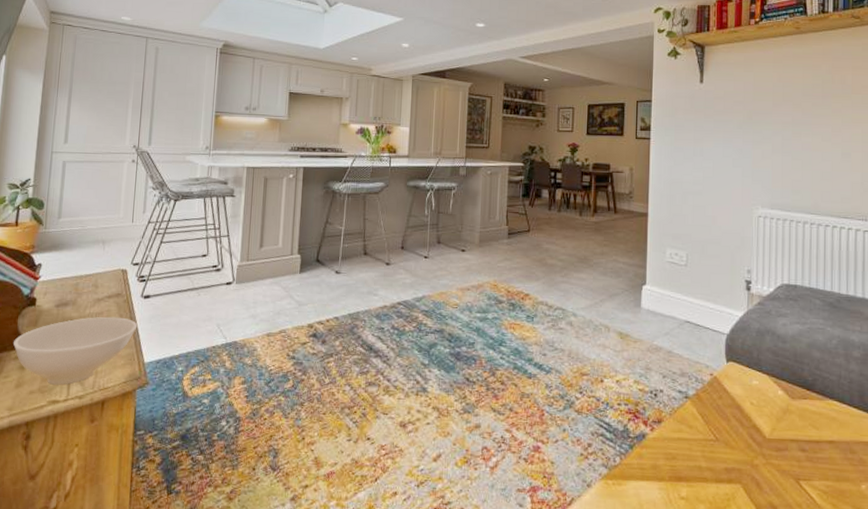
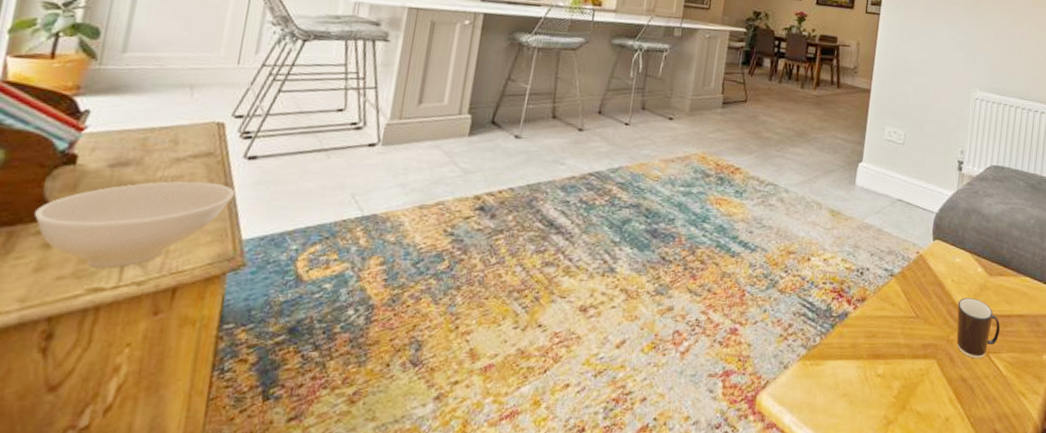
mug: none [759,421,810,486] -> present [956,298,1001,359]

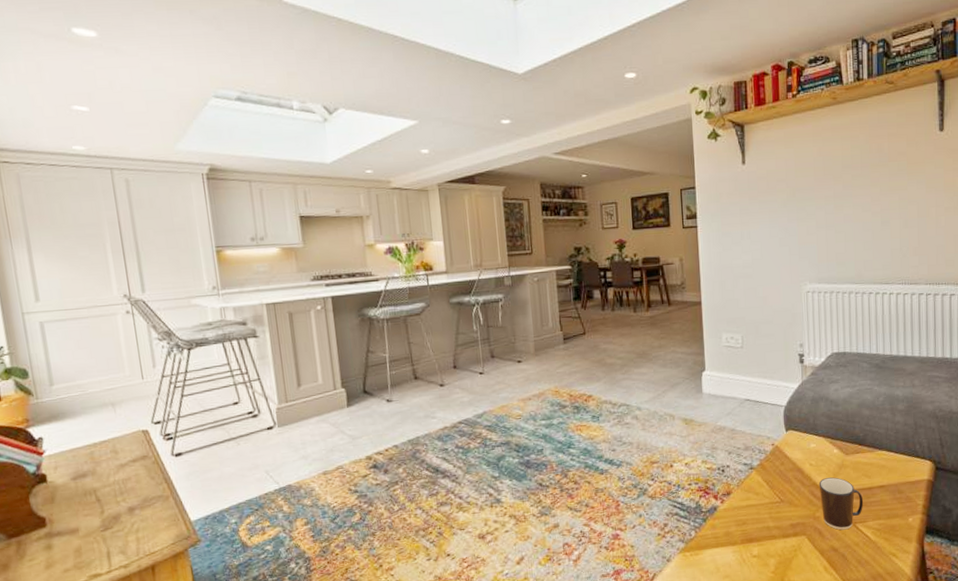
bowl: present [33,181,236,268] -> none [30,479,175,559]

